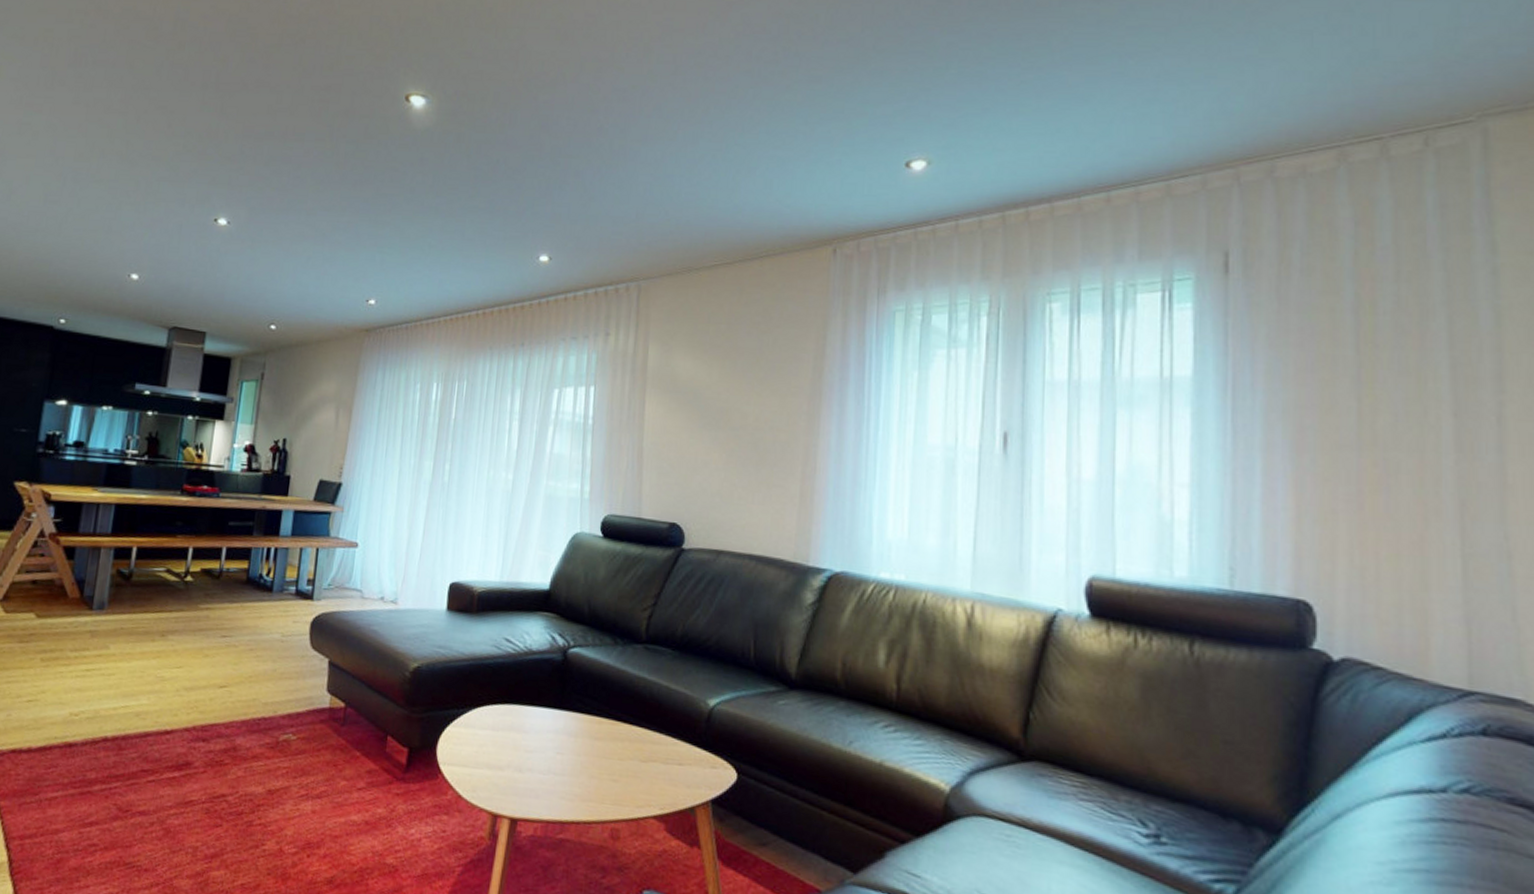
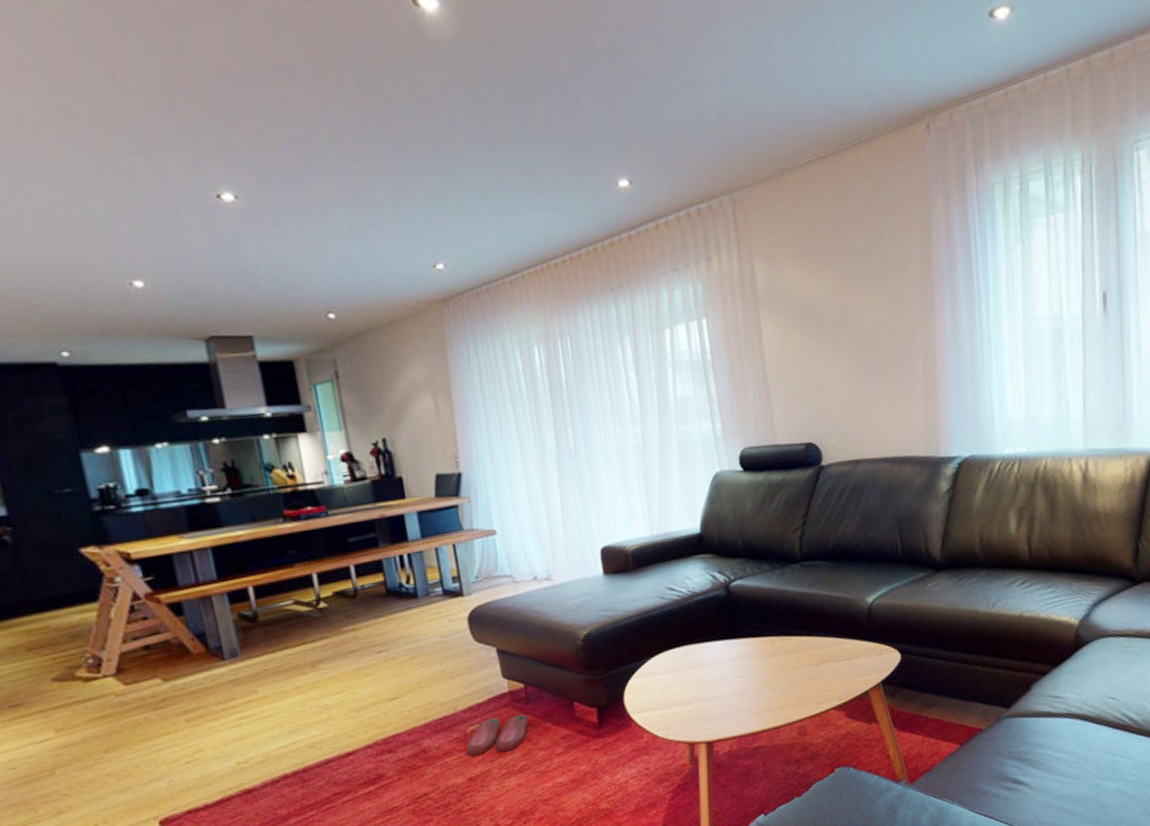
slippers: none [273,731,340,772] -> present [466,714,529,756]

